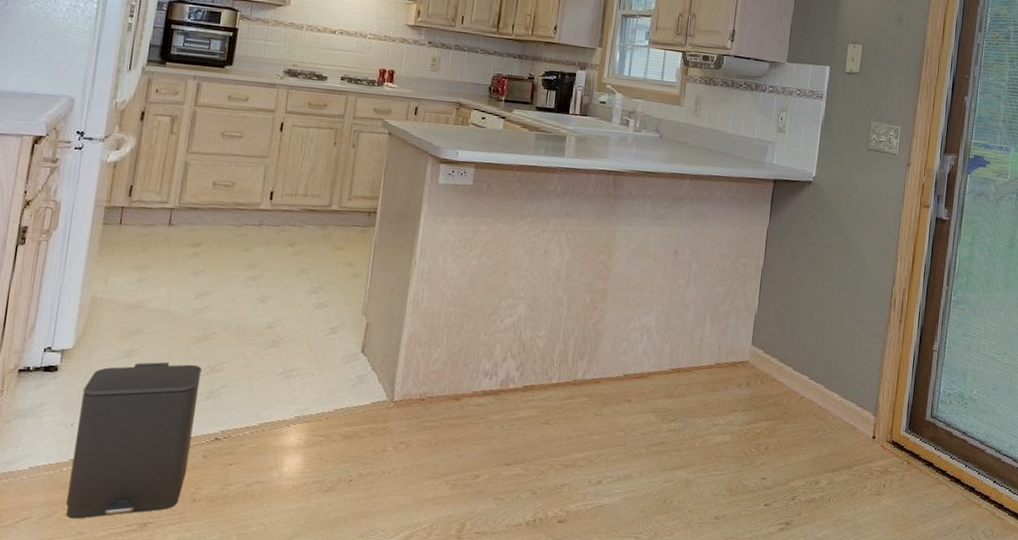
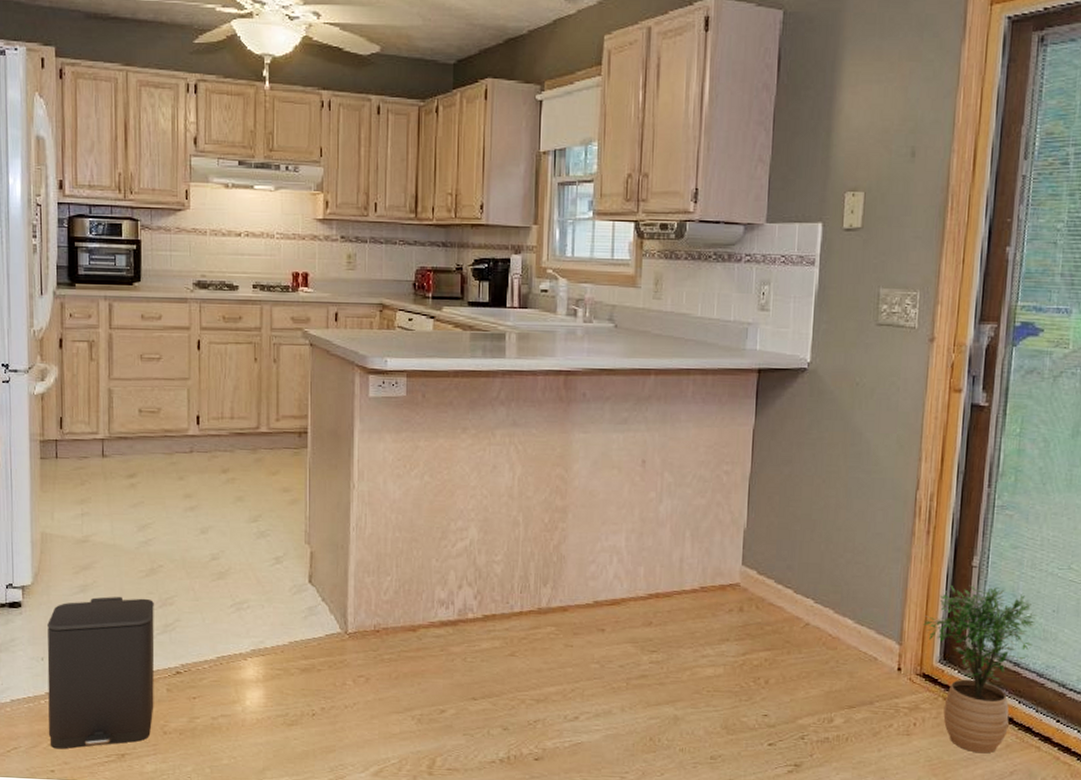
potted plant: none [894,365,981,511] -> present [923,584,1038,754]

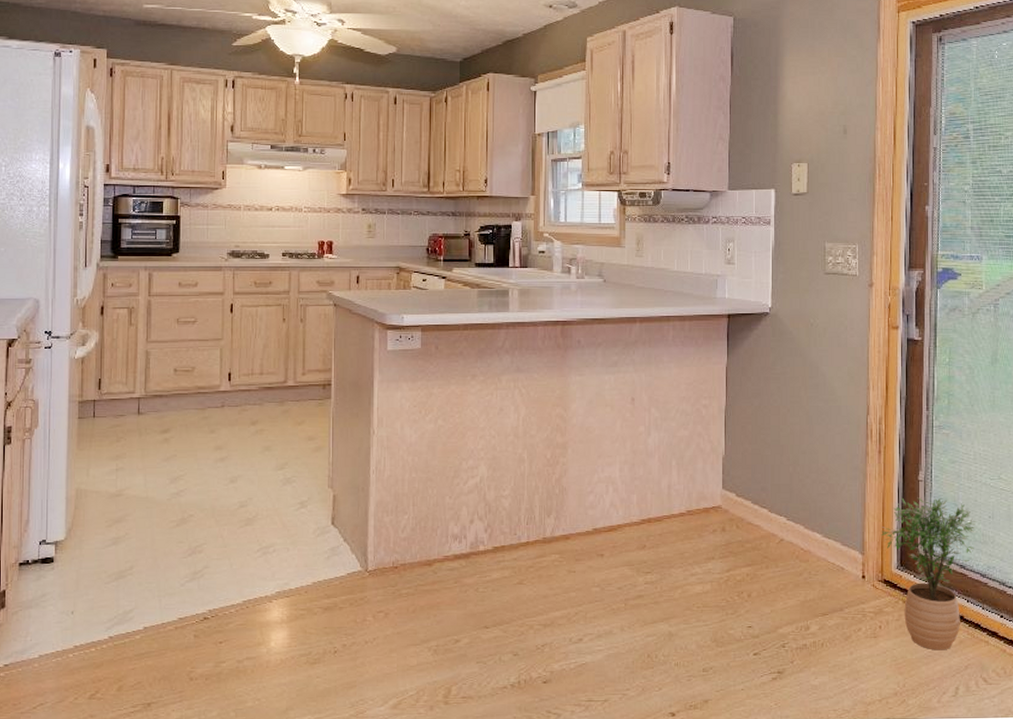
pedal bin: present [47,596,155,749] -> none [75,546,184,702]

